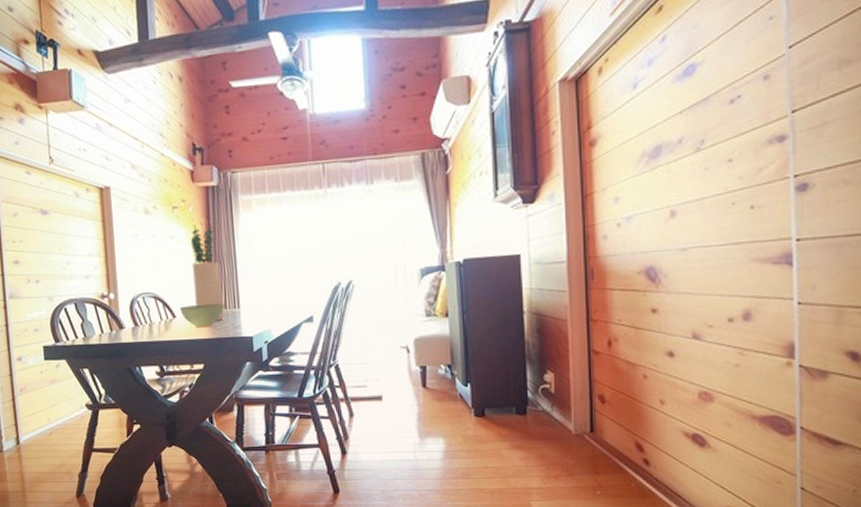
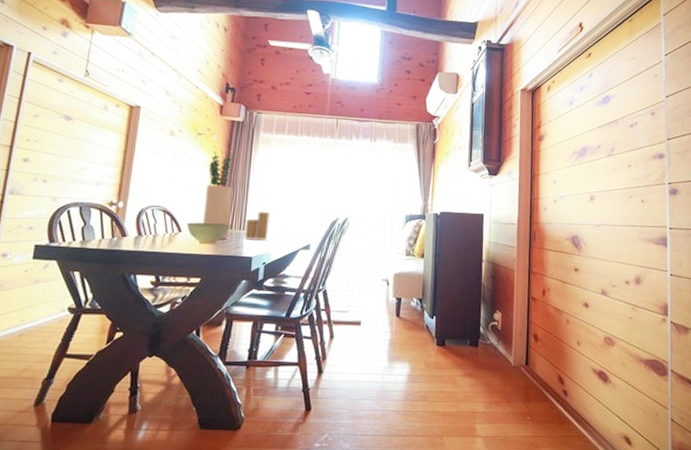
candle: none [239,282,265,318] -> present [244,209,270,241]

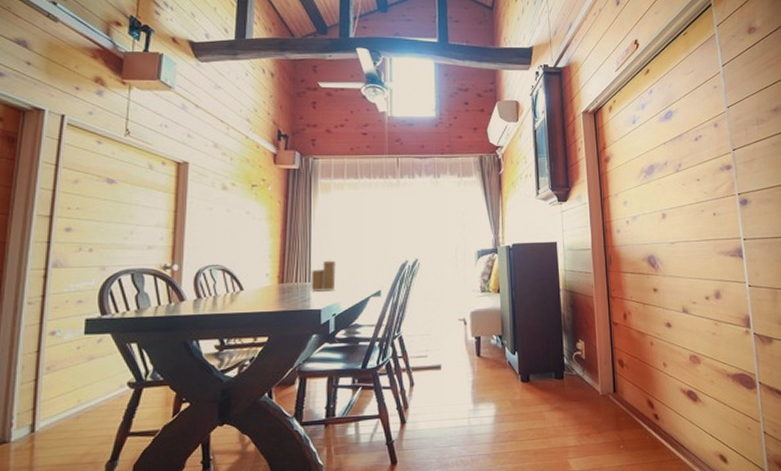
bowl: present [186,222,231,245] -> none [248,276,295,302]
vase: present [203,151,233,240] -> none [265,202,294,294]

